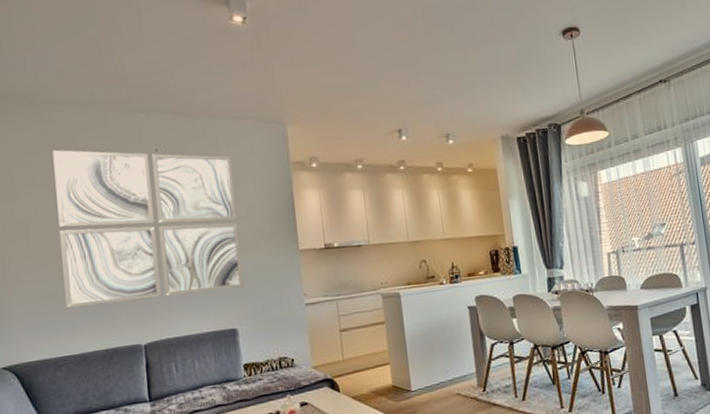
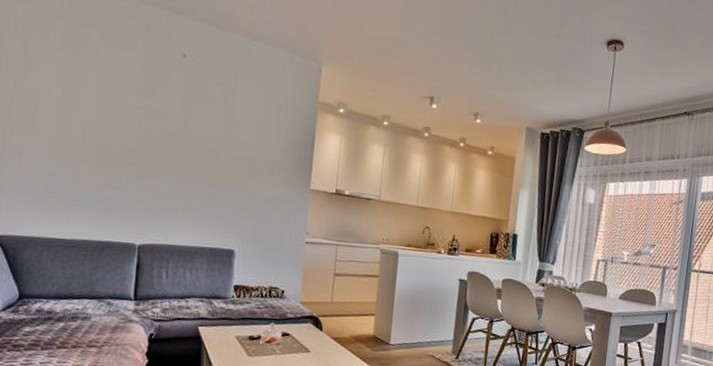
wall art: present [53,150,244,309] -> none [64,29,260,212]

